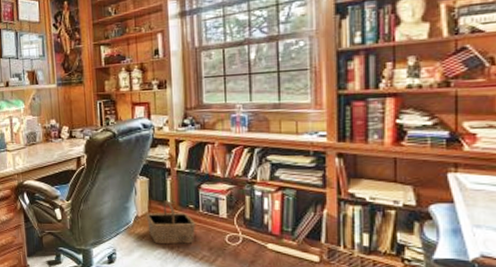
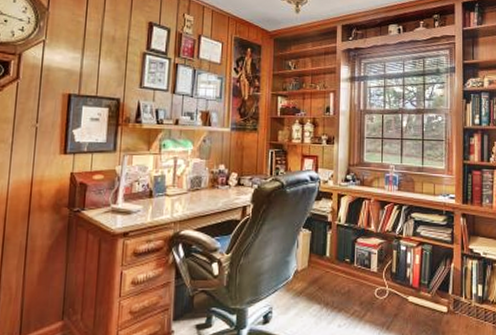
basket: present [146,200,196,245] -> none [305,254,351,300]

